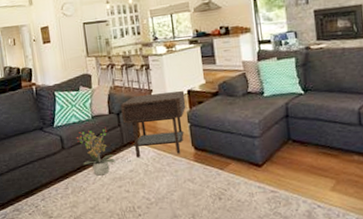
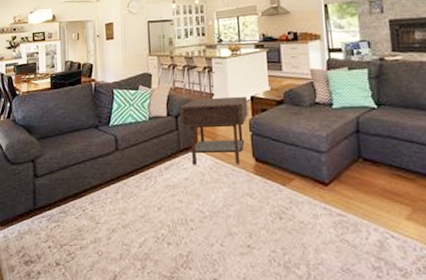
potted plant: present [76,127,115,176] -> none [131,130,170,182]

